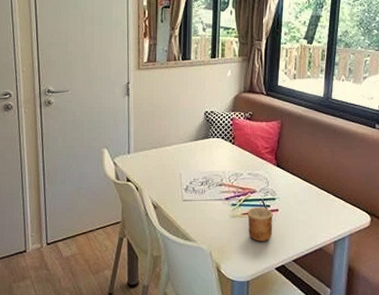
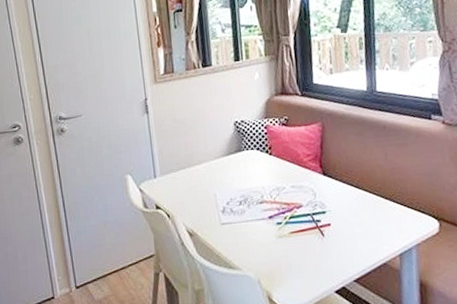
cup: present [247,206,273,242] -> none [295,222,327,263]

